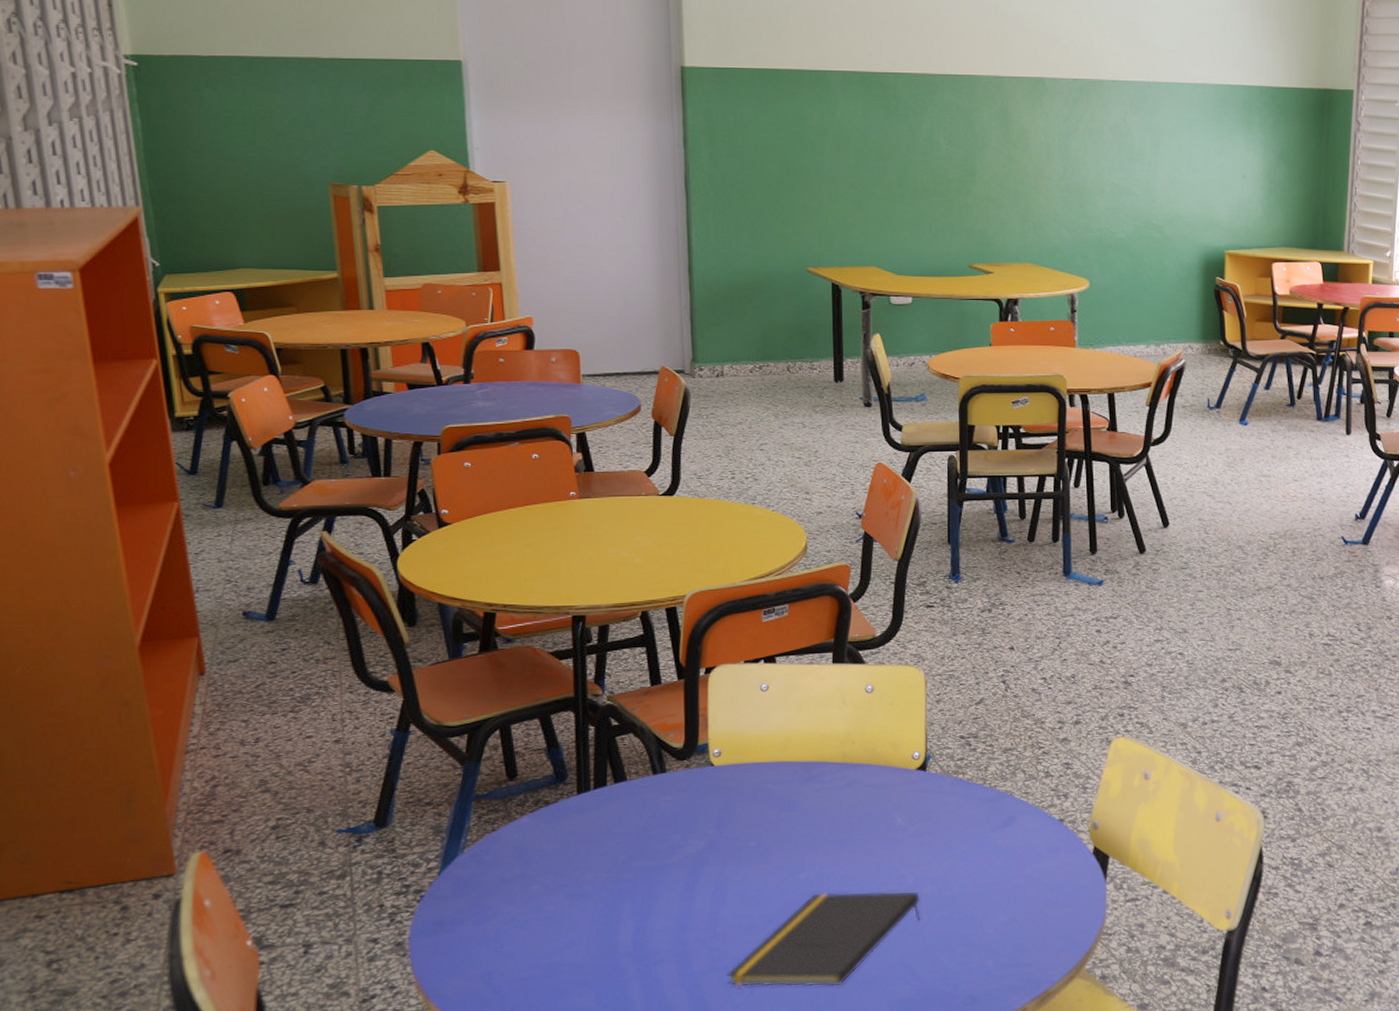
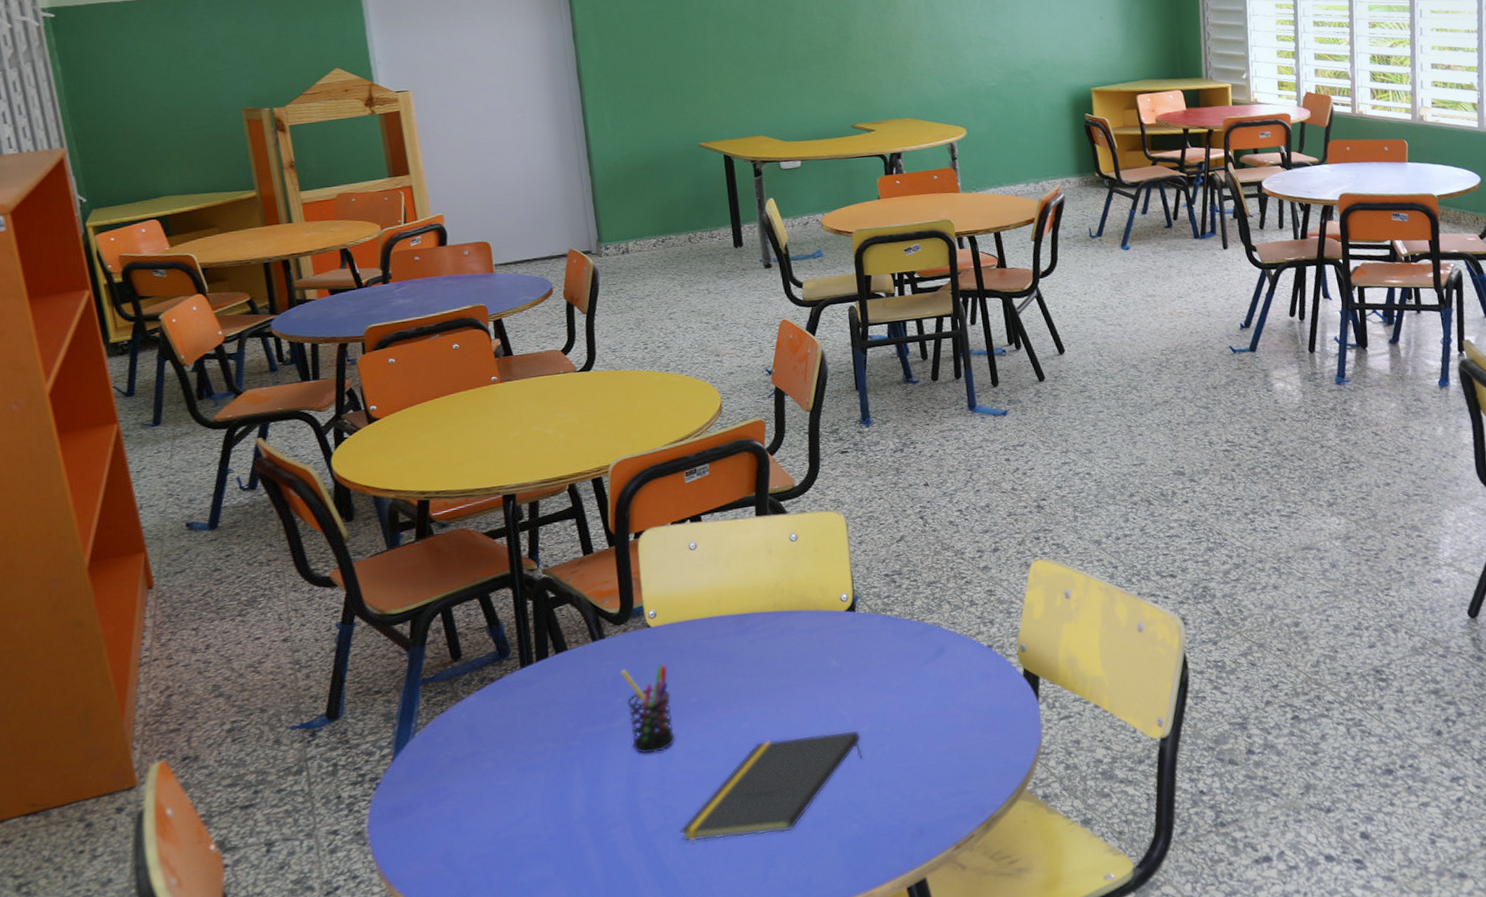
pen holder: none [679,804,731,894] -> present [621,664,676,755]

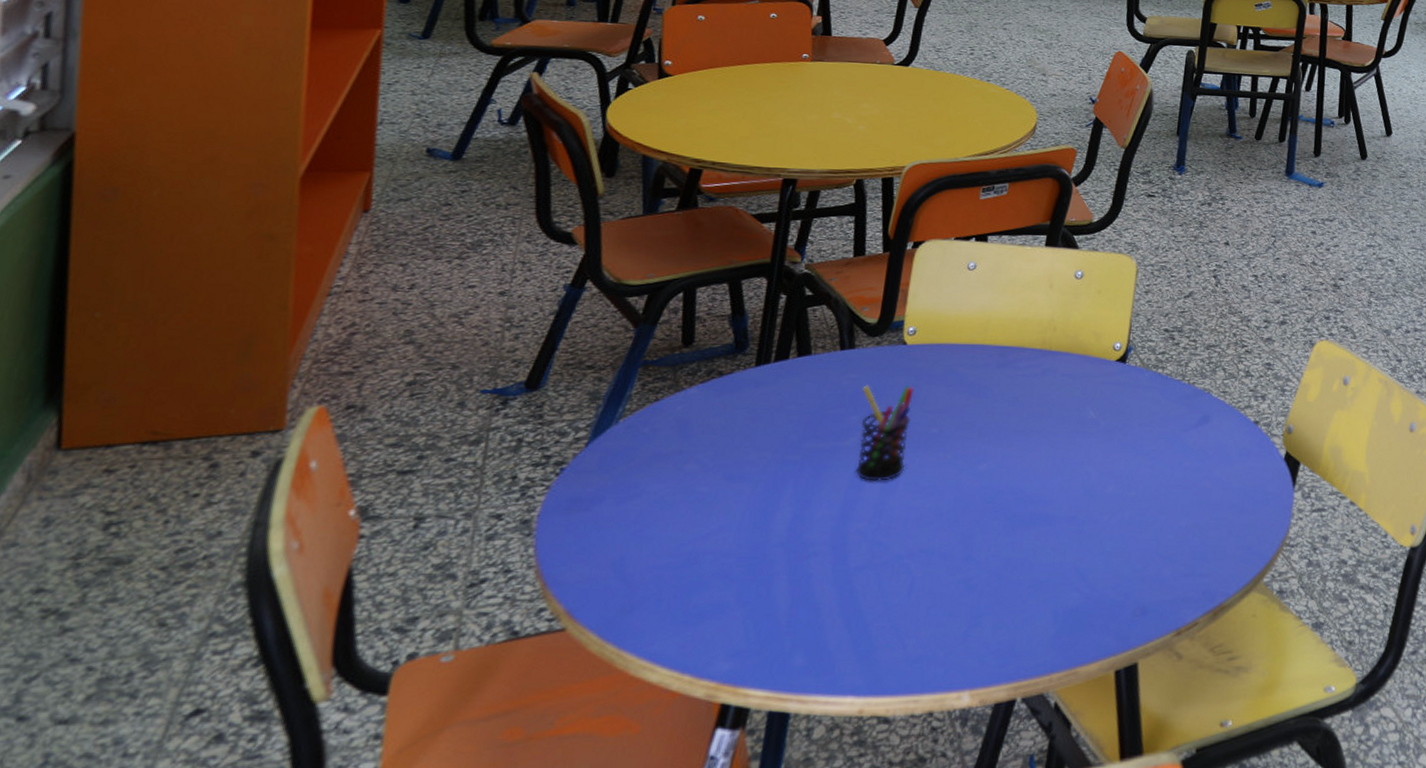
notepad: present [679,731,863,843] -> none [884,487,1103,591]

